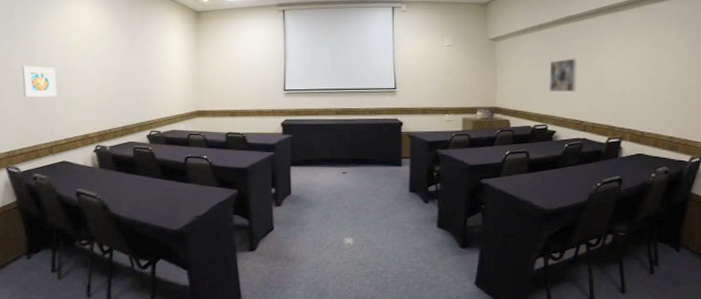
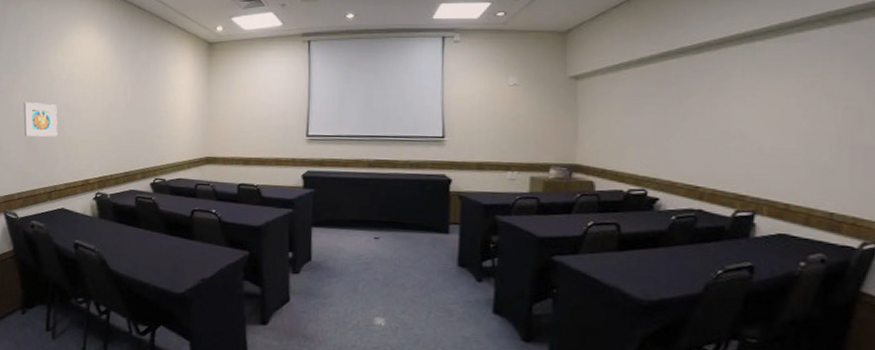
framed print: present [548,58,578,92] -> none [650,103,693,147]

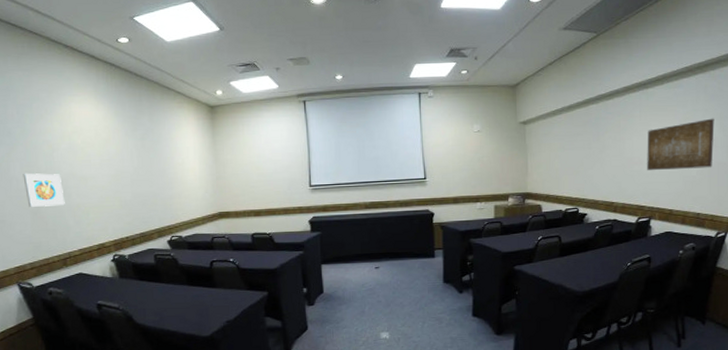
wall art: none [751,84,860,152] -> present [647,118,715,170]

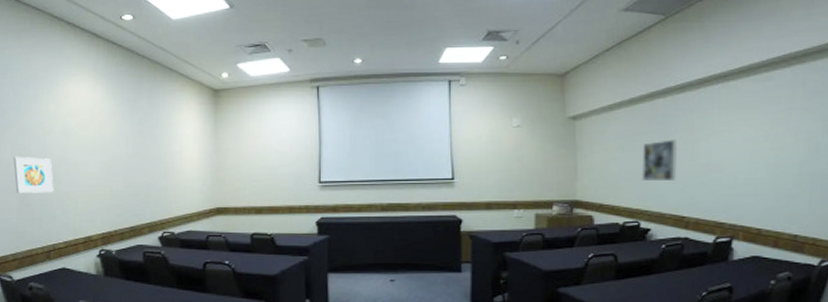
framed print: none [579,139,608,174] -> present [641,139,678,181]
wall art: present [647,118,715,170] -> none [728,119,816,179]

